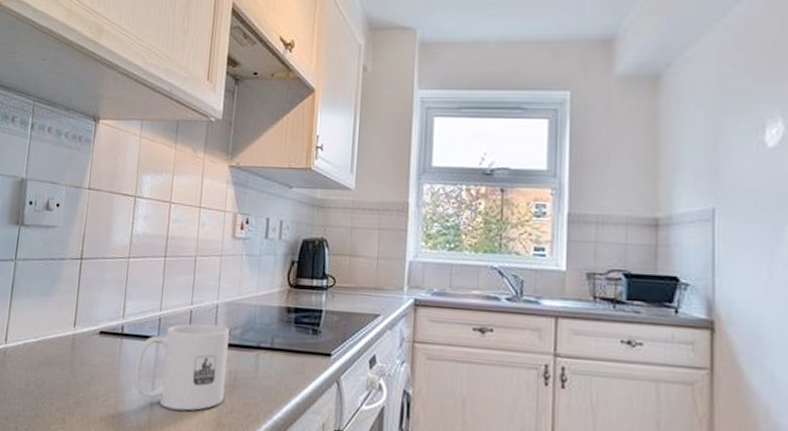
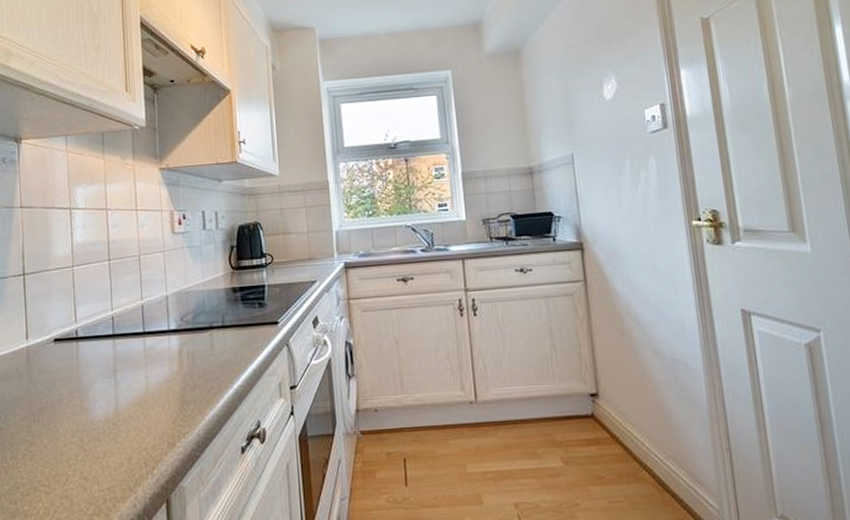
mug: present [133,323,229,411] -> none [94,313,185,398]

